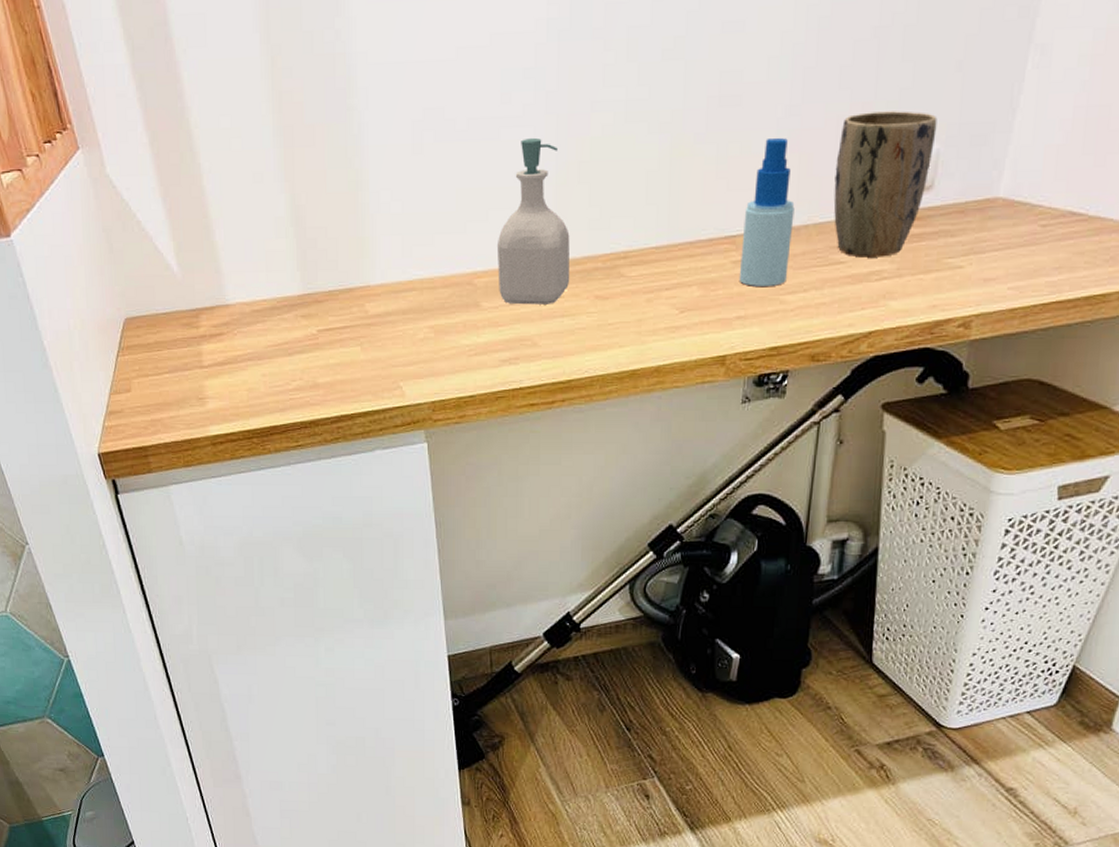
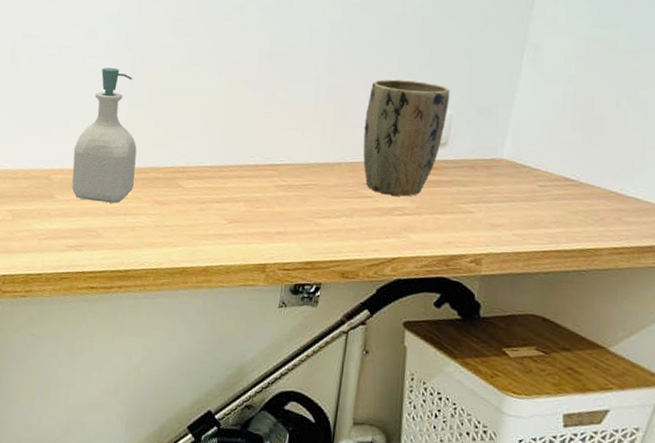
spray bottle: present [738,138,795,286] -> none [280,90,330,210]

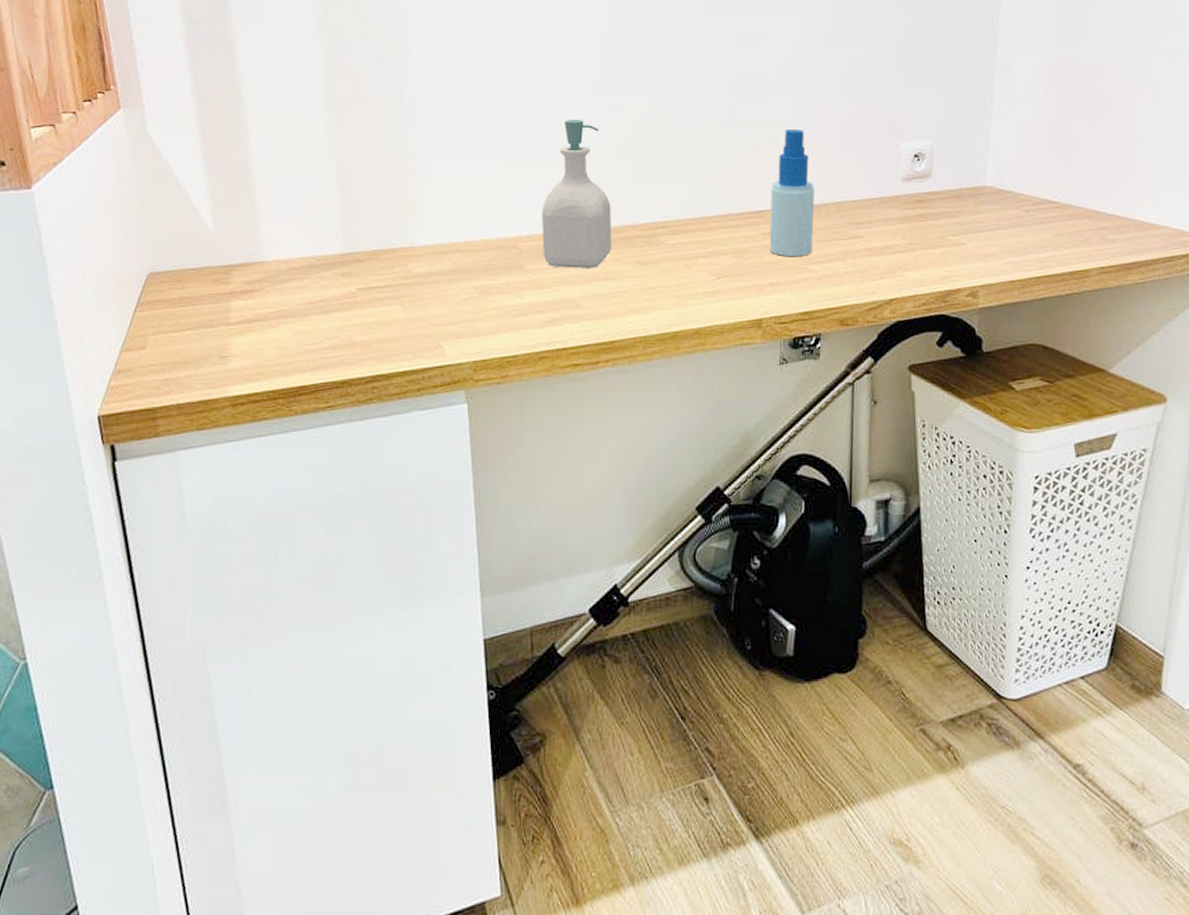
spray bottle: none [280,90,330,210] -> present [769,130,815,256]
plant pot: present [363,79,450,197] -> none [847,112,929,233]

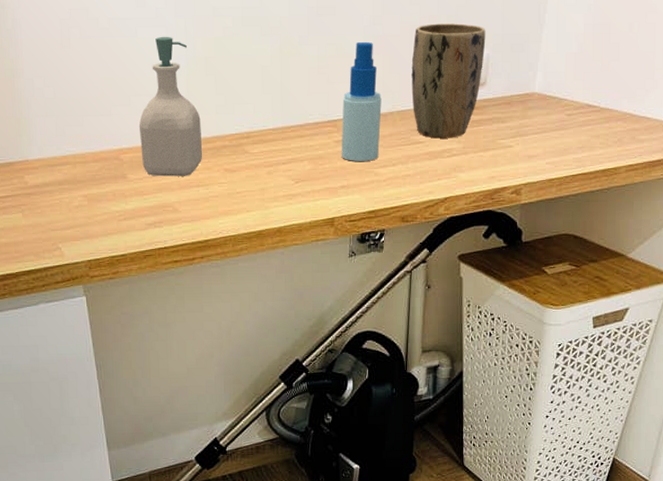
plant pot: none [847,112,929,233] -> present [411,23,486,139]

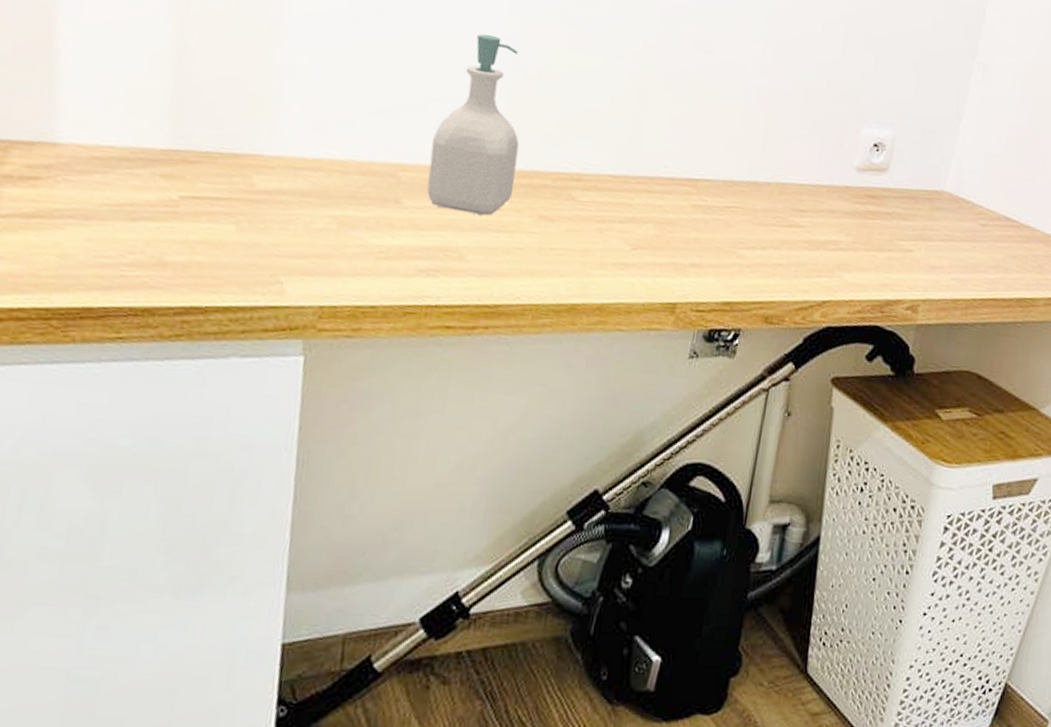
spray bottle: present [341,42,382,161] -> none [697,91,759,238]
plant pot: present [411,23,486,139] -> none [796,86,895,228]

